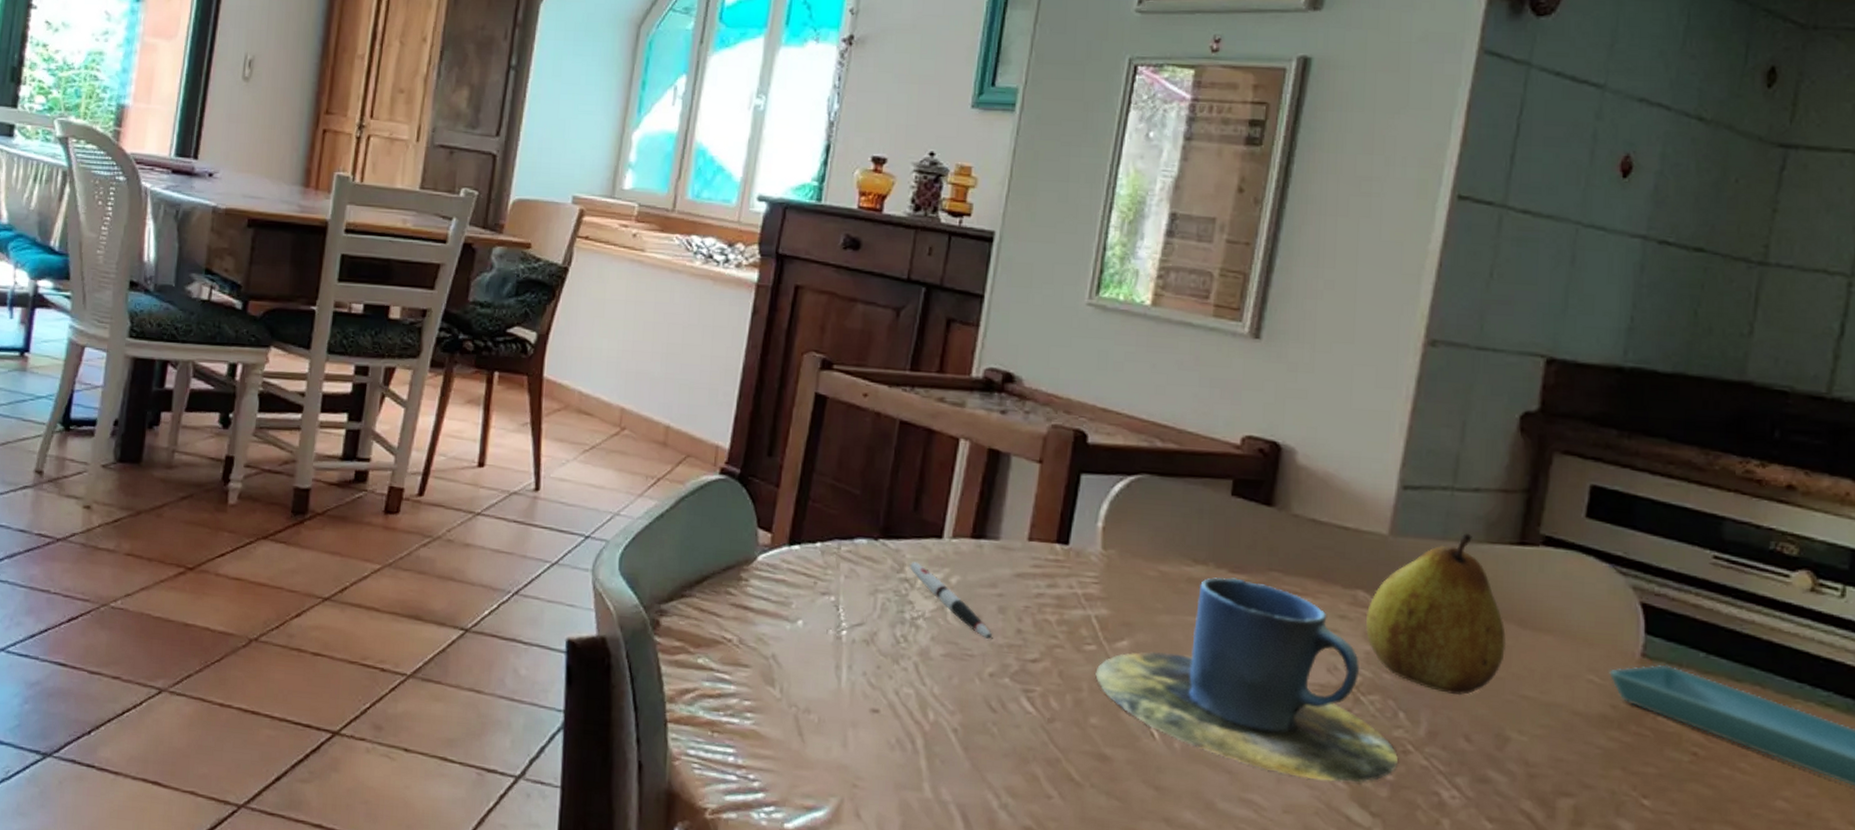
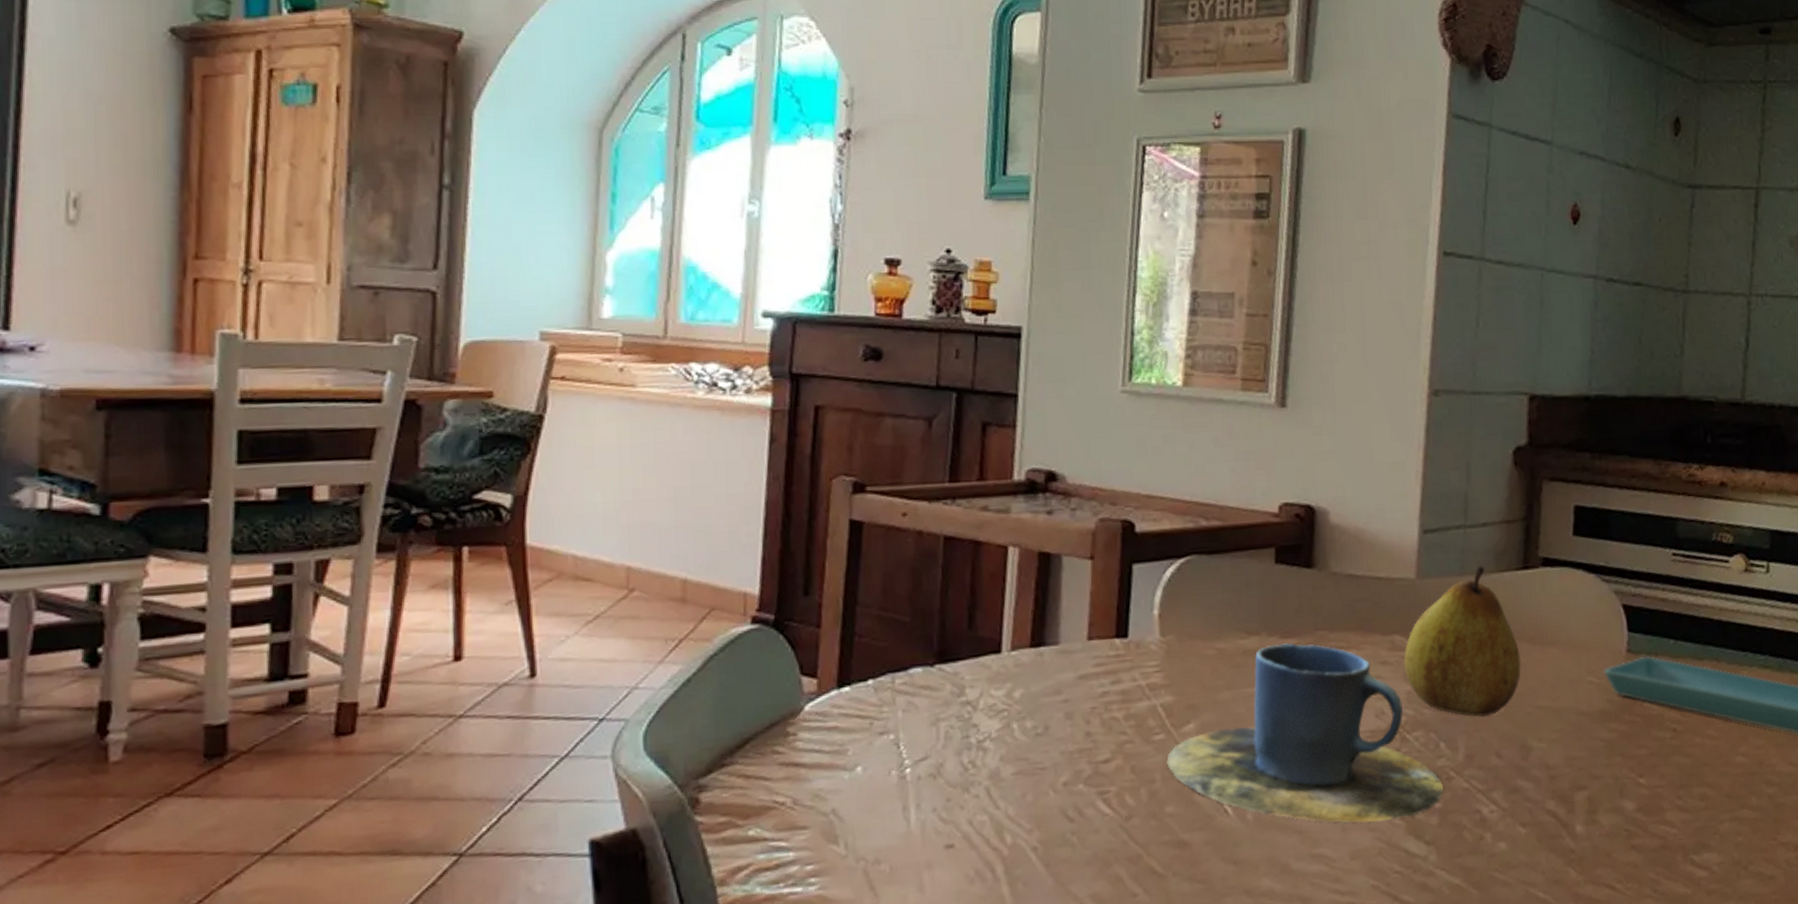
pen: present [910,562,993,640] -> none [970,682,1063,749]

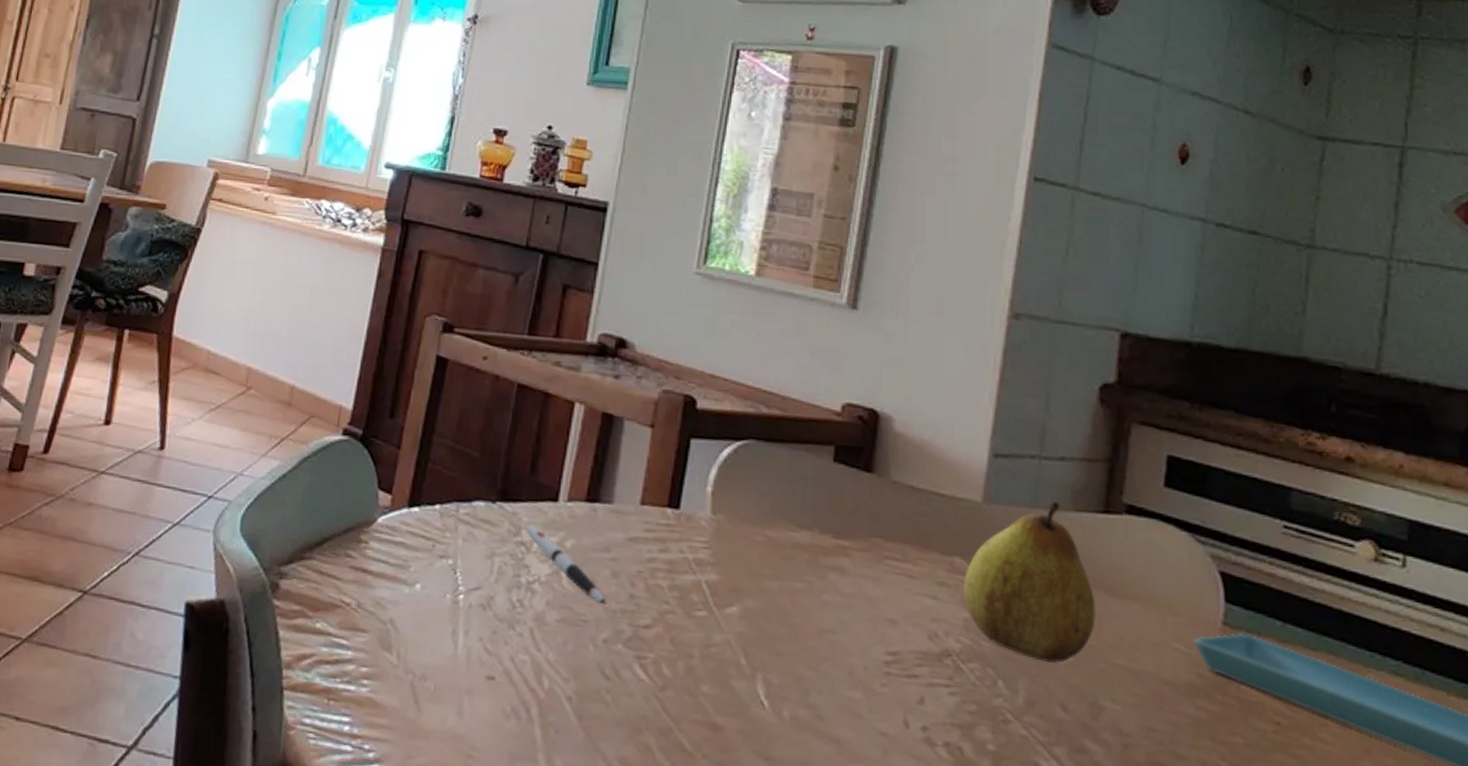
pen: none [970,682,1063,749] -> present [526,525,607,606]
cup: present [1166,643,1443,823] -> none [706,543,998,754]

